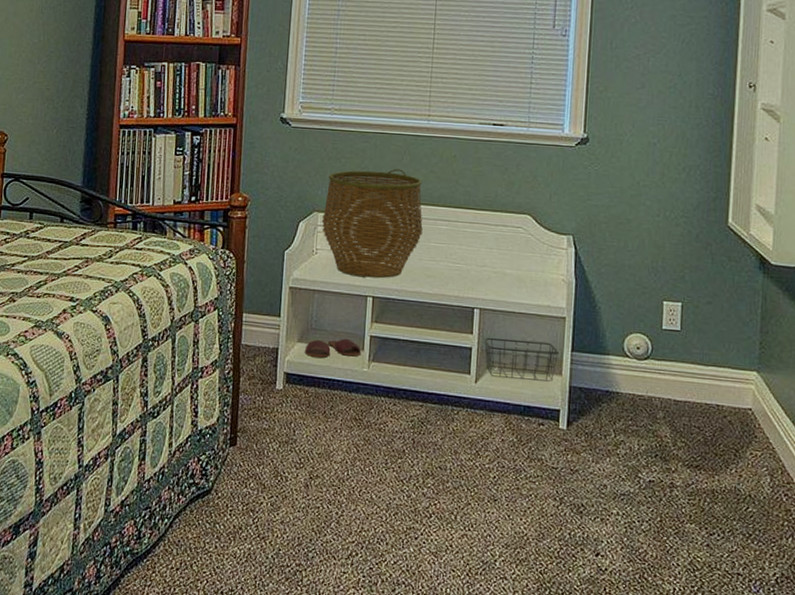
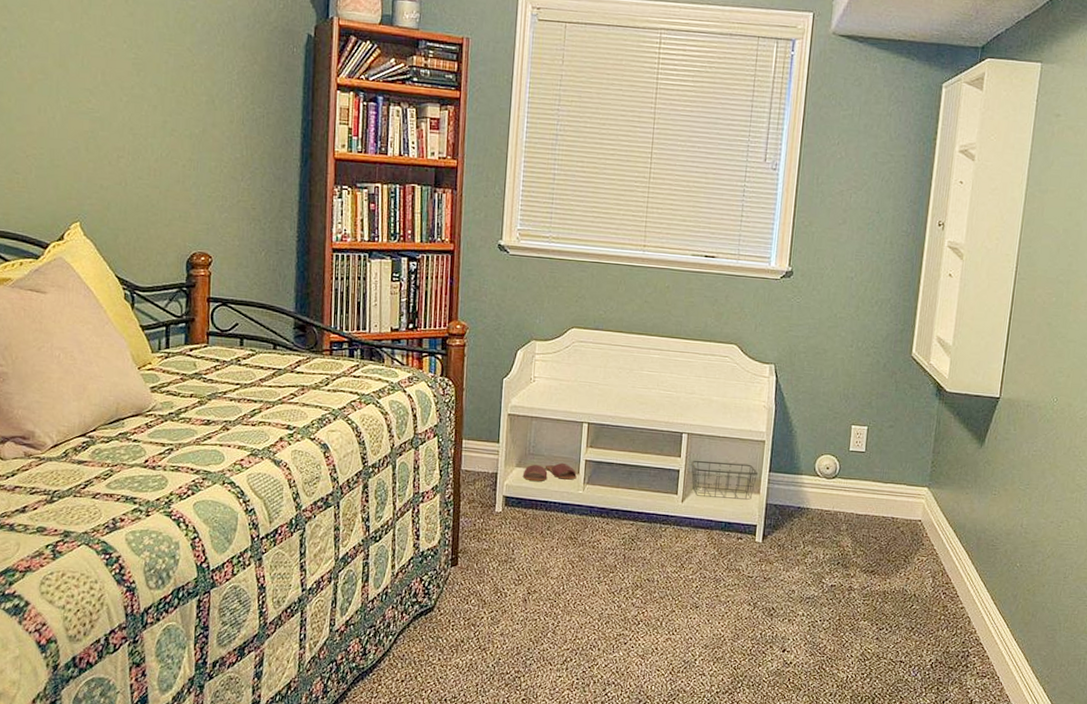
basket: present [321,168,423,279] -> none [539,298,637,406]

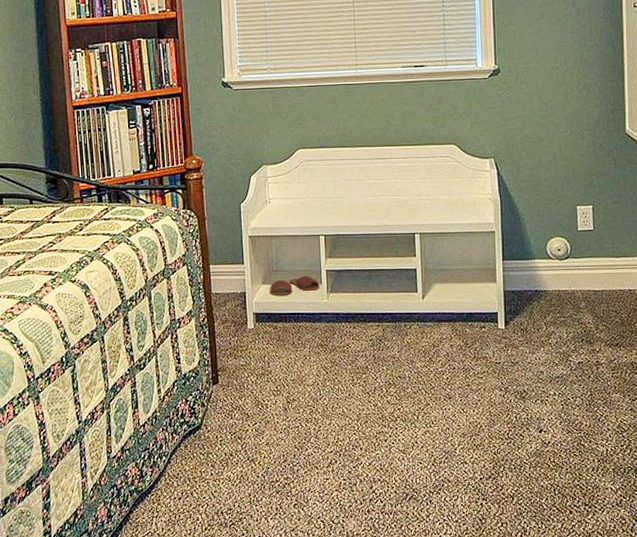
basket: present [691,460,759,500] -> none [427,255,493,292]

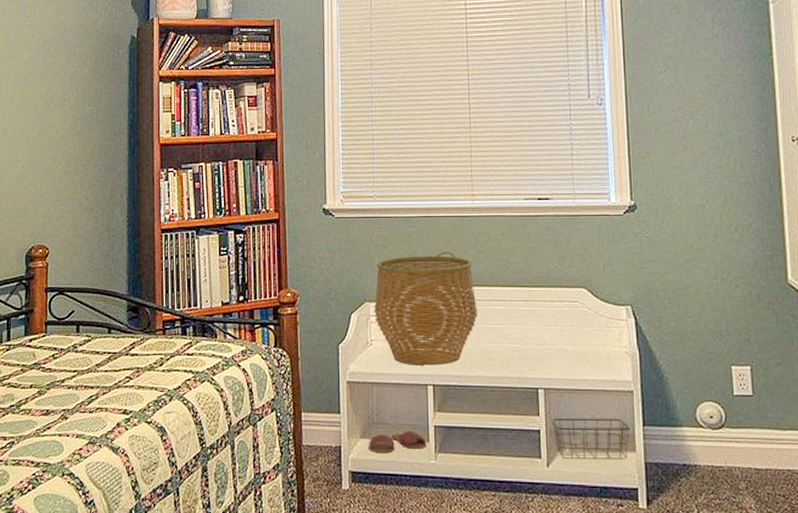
basket: none [270,117,362,219] -> present [373,251,478,366]
basket: none [427,255,493,292] -> present [552,417,631,460]

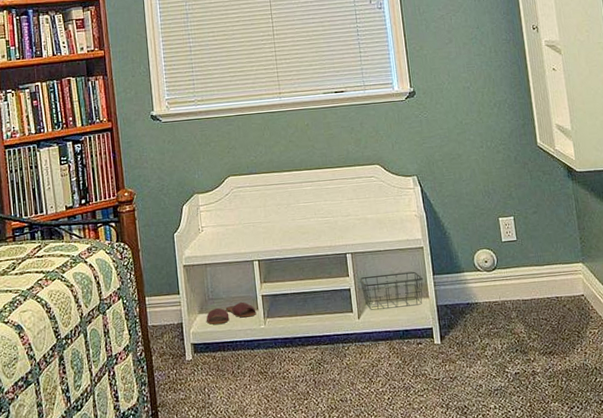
basket: present [373,251,478,366] -> none [201,143,292,246]

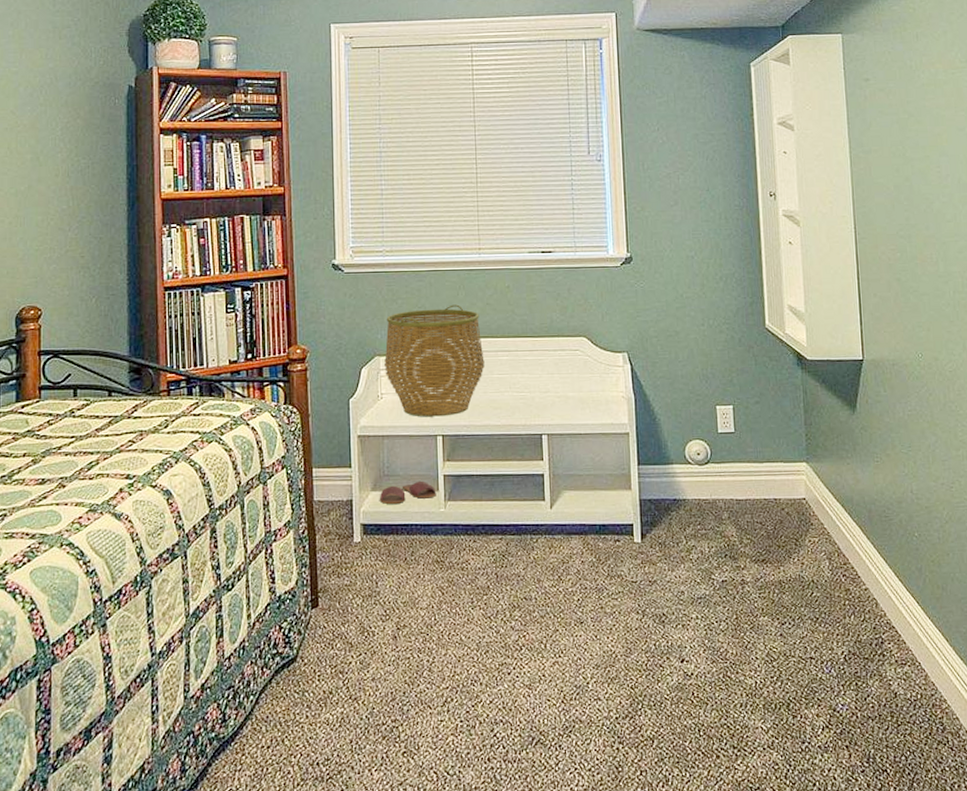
basket: none [201,143,292,246] -> present [383,304,485,417]
basket: present [359,271,424,311] -> none [555,459,627,501]

